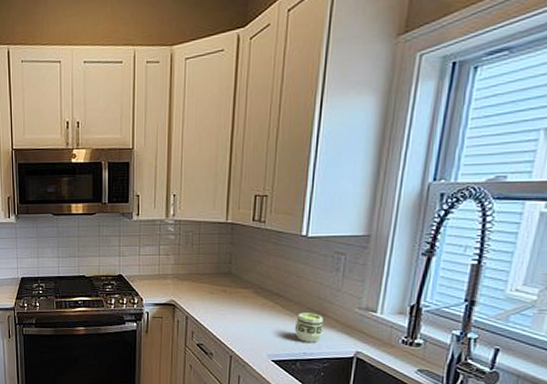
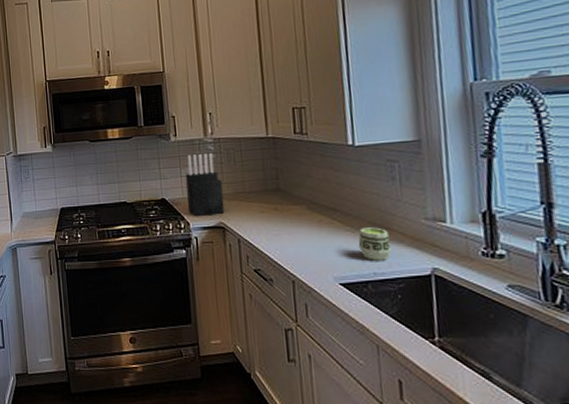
knife block: none [142,233,177,294] -> present [186,152,225,217]

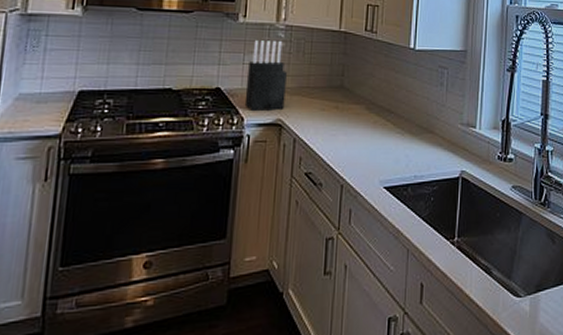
cup: present [358,227,393,261] -> none [405,130,432,163]

